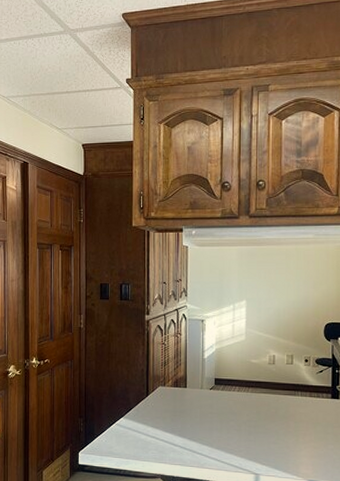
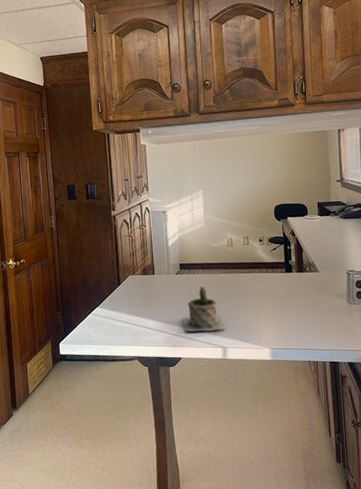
potted cactus: none [213,404,259,455] -> present [182,286,225,332]

